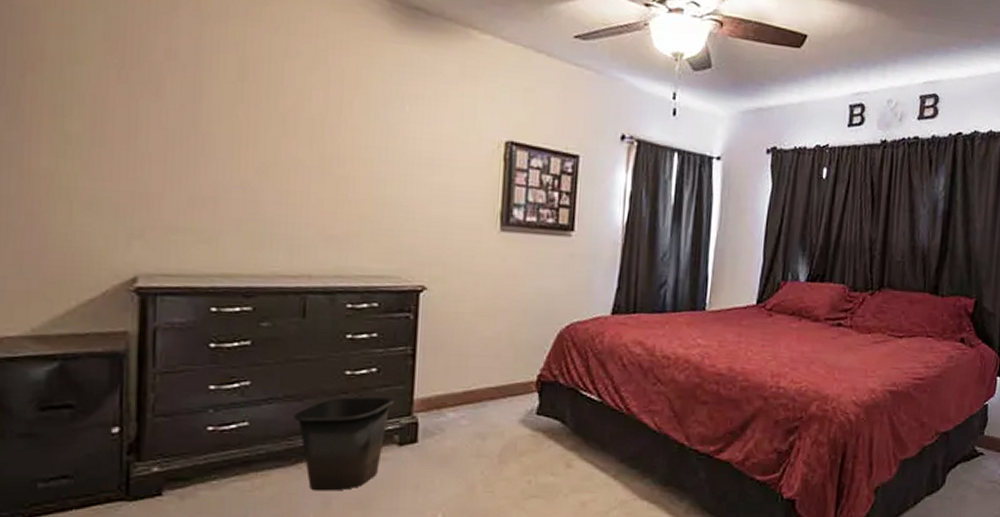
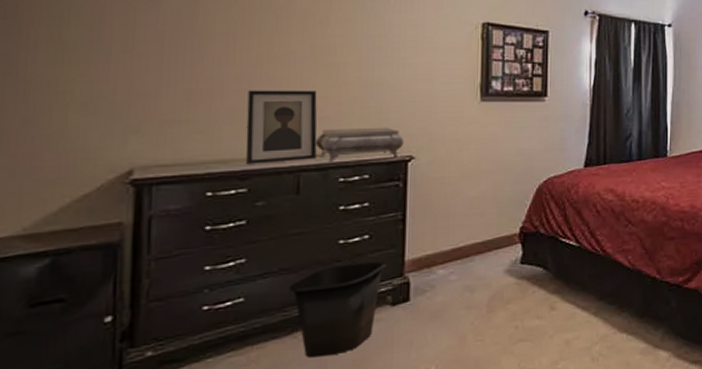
picture frame: none [250,200,325,282] -> present [245,90,318,164]
jewelry box: none [322,249,416,287] -> present [315,127,403,163]

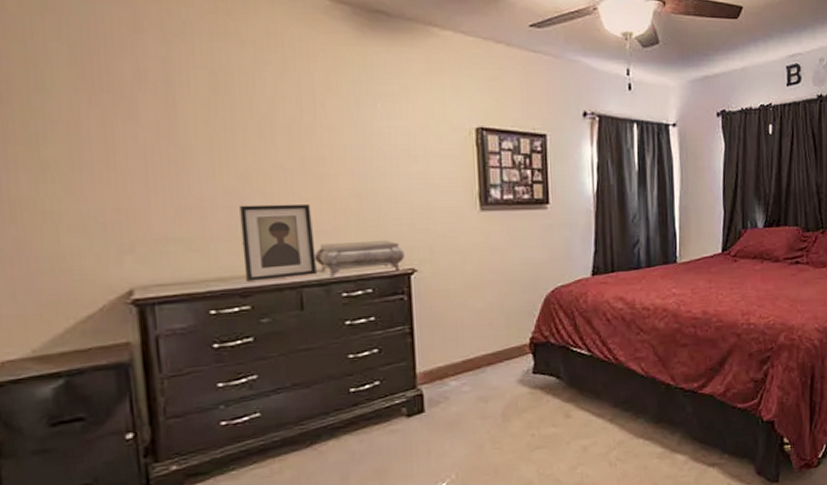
waste bin: present [289,262,387,358] -> none [303,375,399,469]

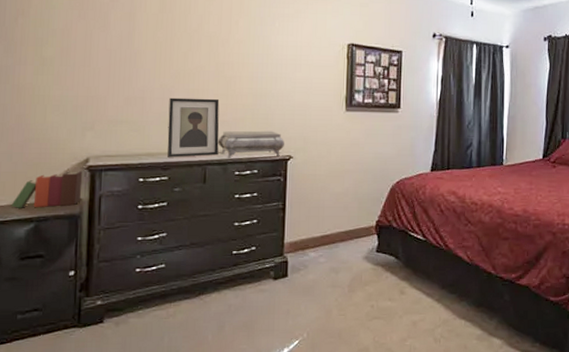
books: none [24,307,129,362] -> present [11,171,83,208]

